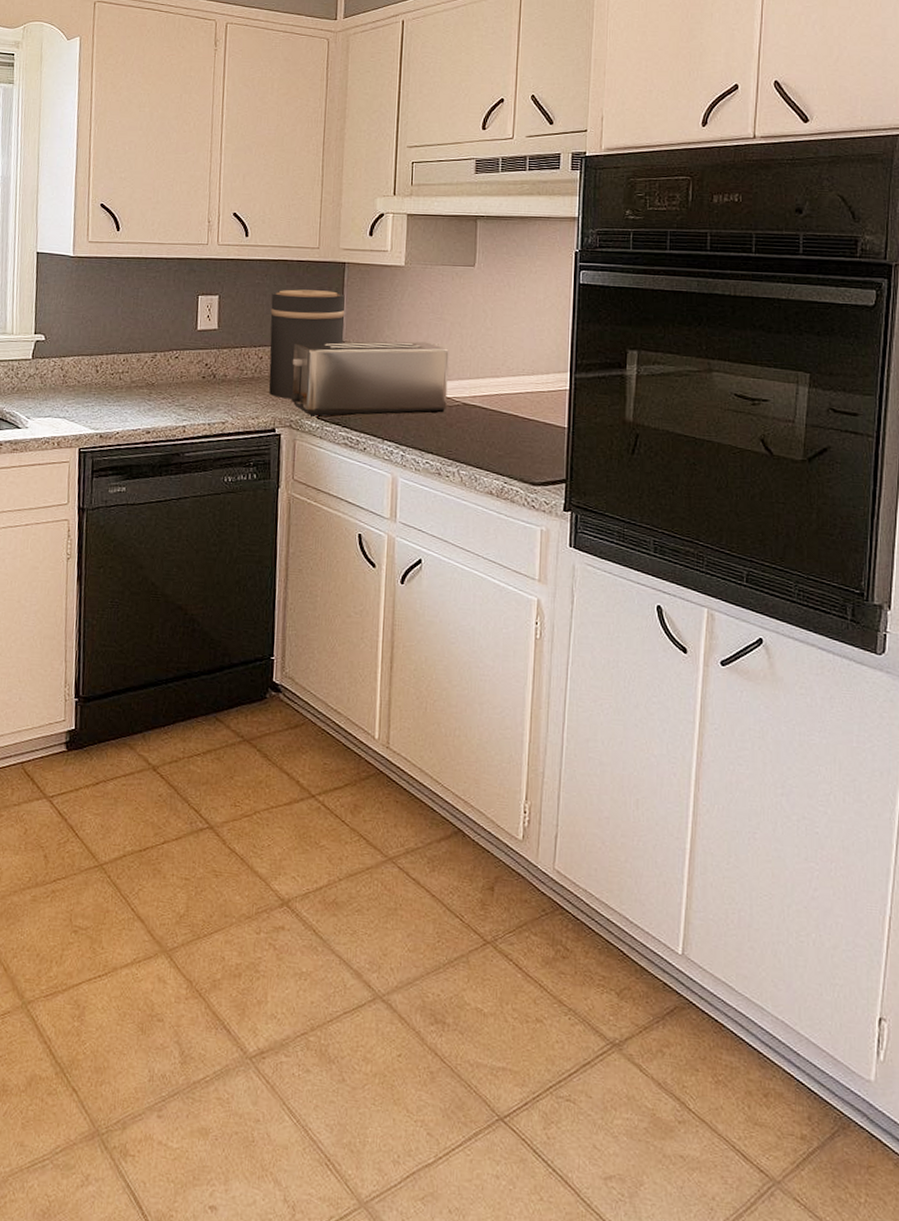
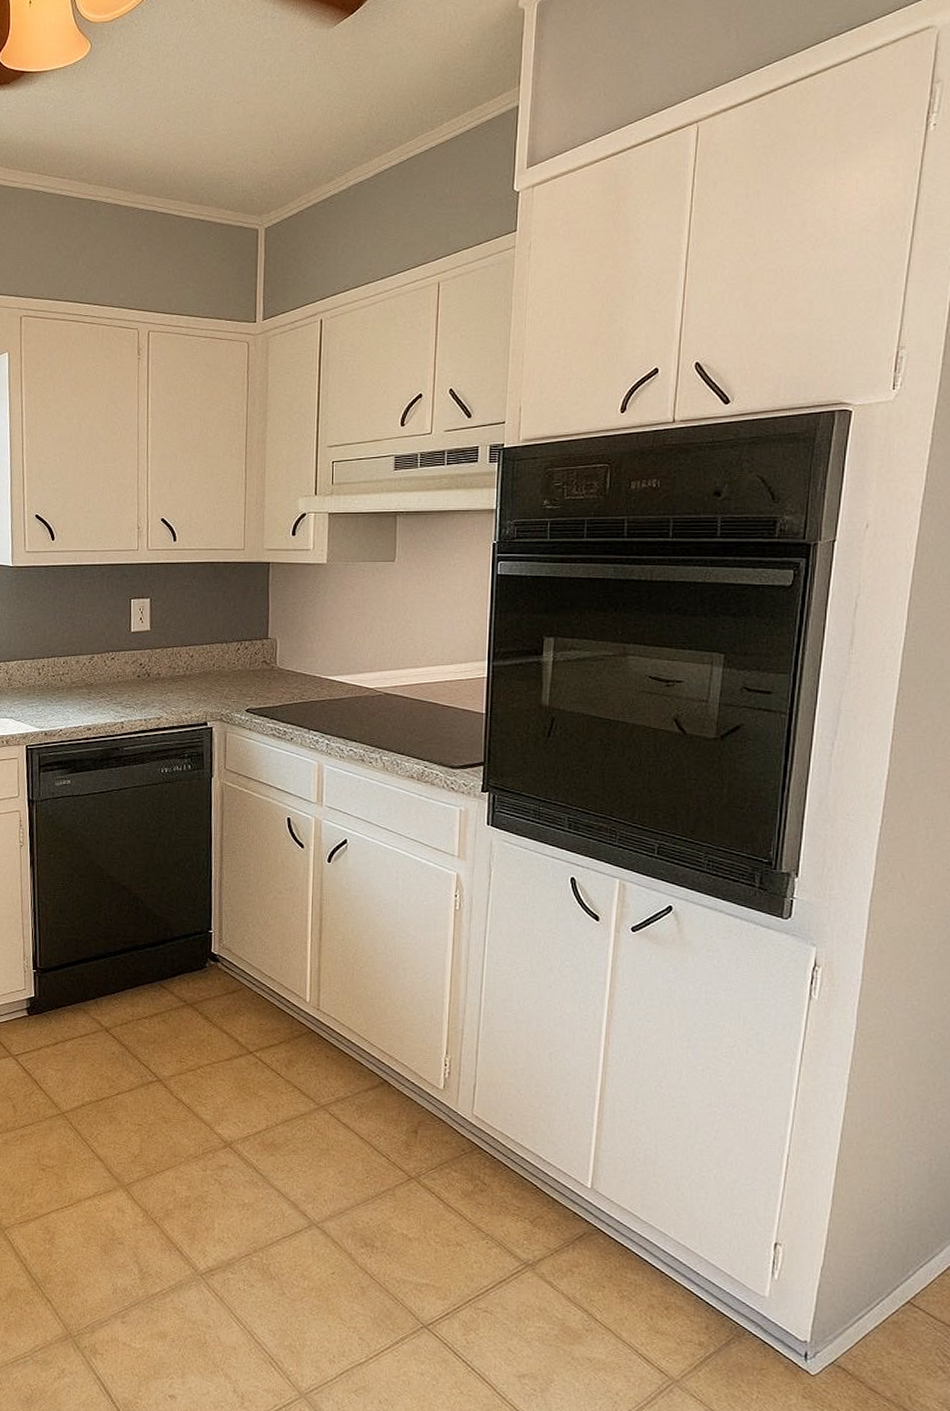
cylinder: present [269,289,345,399] -> none [199,590,271,694]
toaster: present [291,341,449,417] -> none [221,636,371,710]

